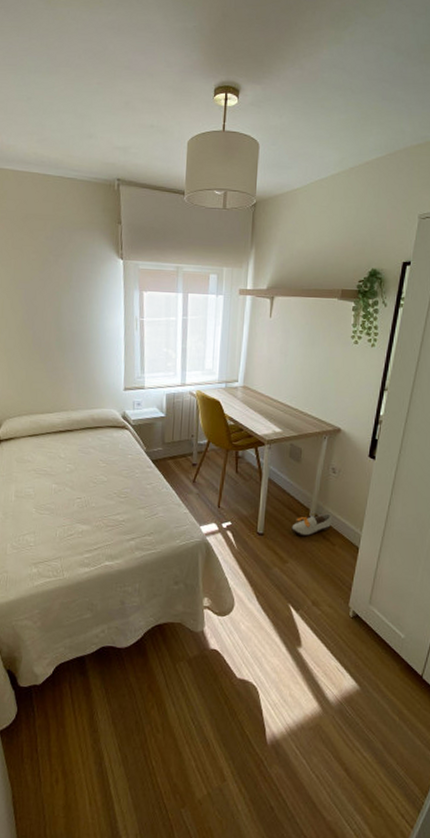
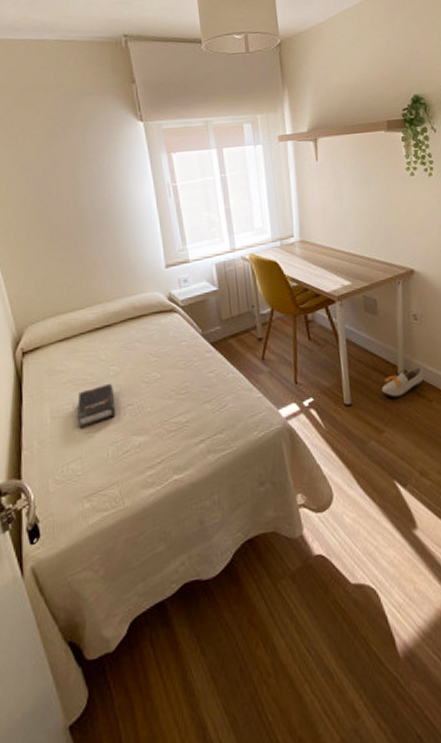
hardback book: none [35,477,67,509] -> present [77,383,116,429]

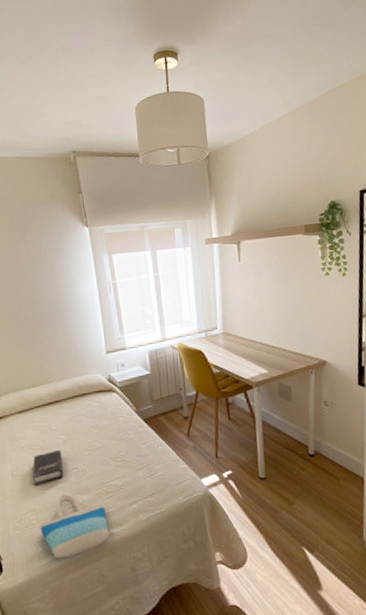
tote bag: none [86,436,172,516] -> present [40,494,110,559]
shoe: present [381,366,424,399] -> none [293,448,332,475]

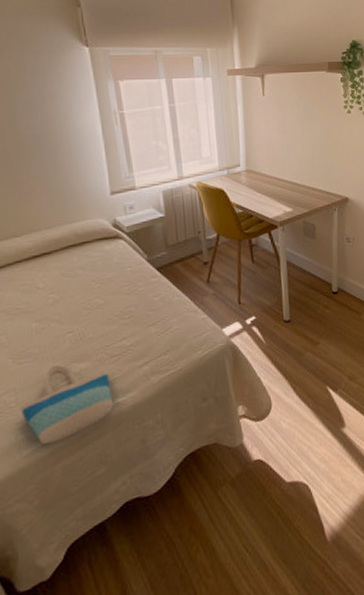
hardback book: present [32,449,64,486] -> none [10,311,55,359]

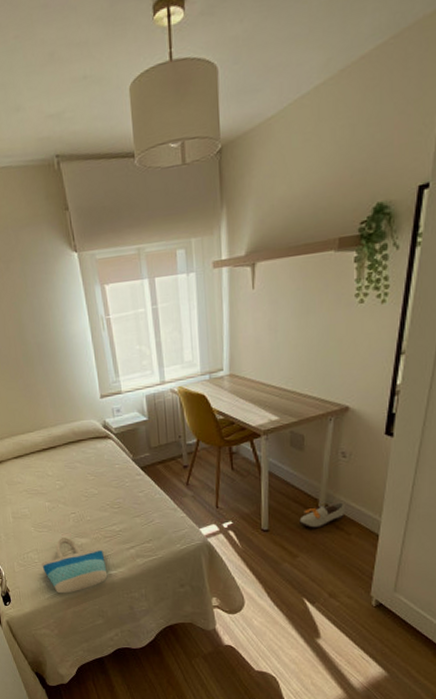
shoe: none [317,284,354,313] -> present [299,502,344,529]

